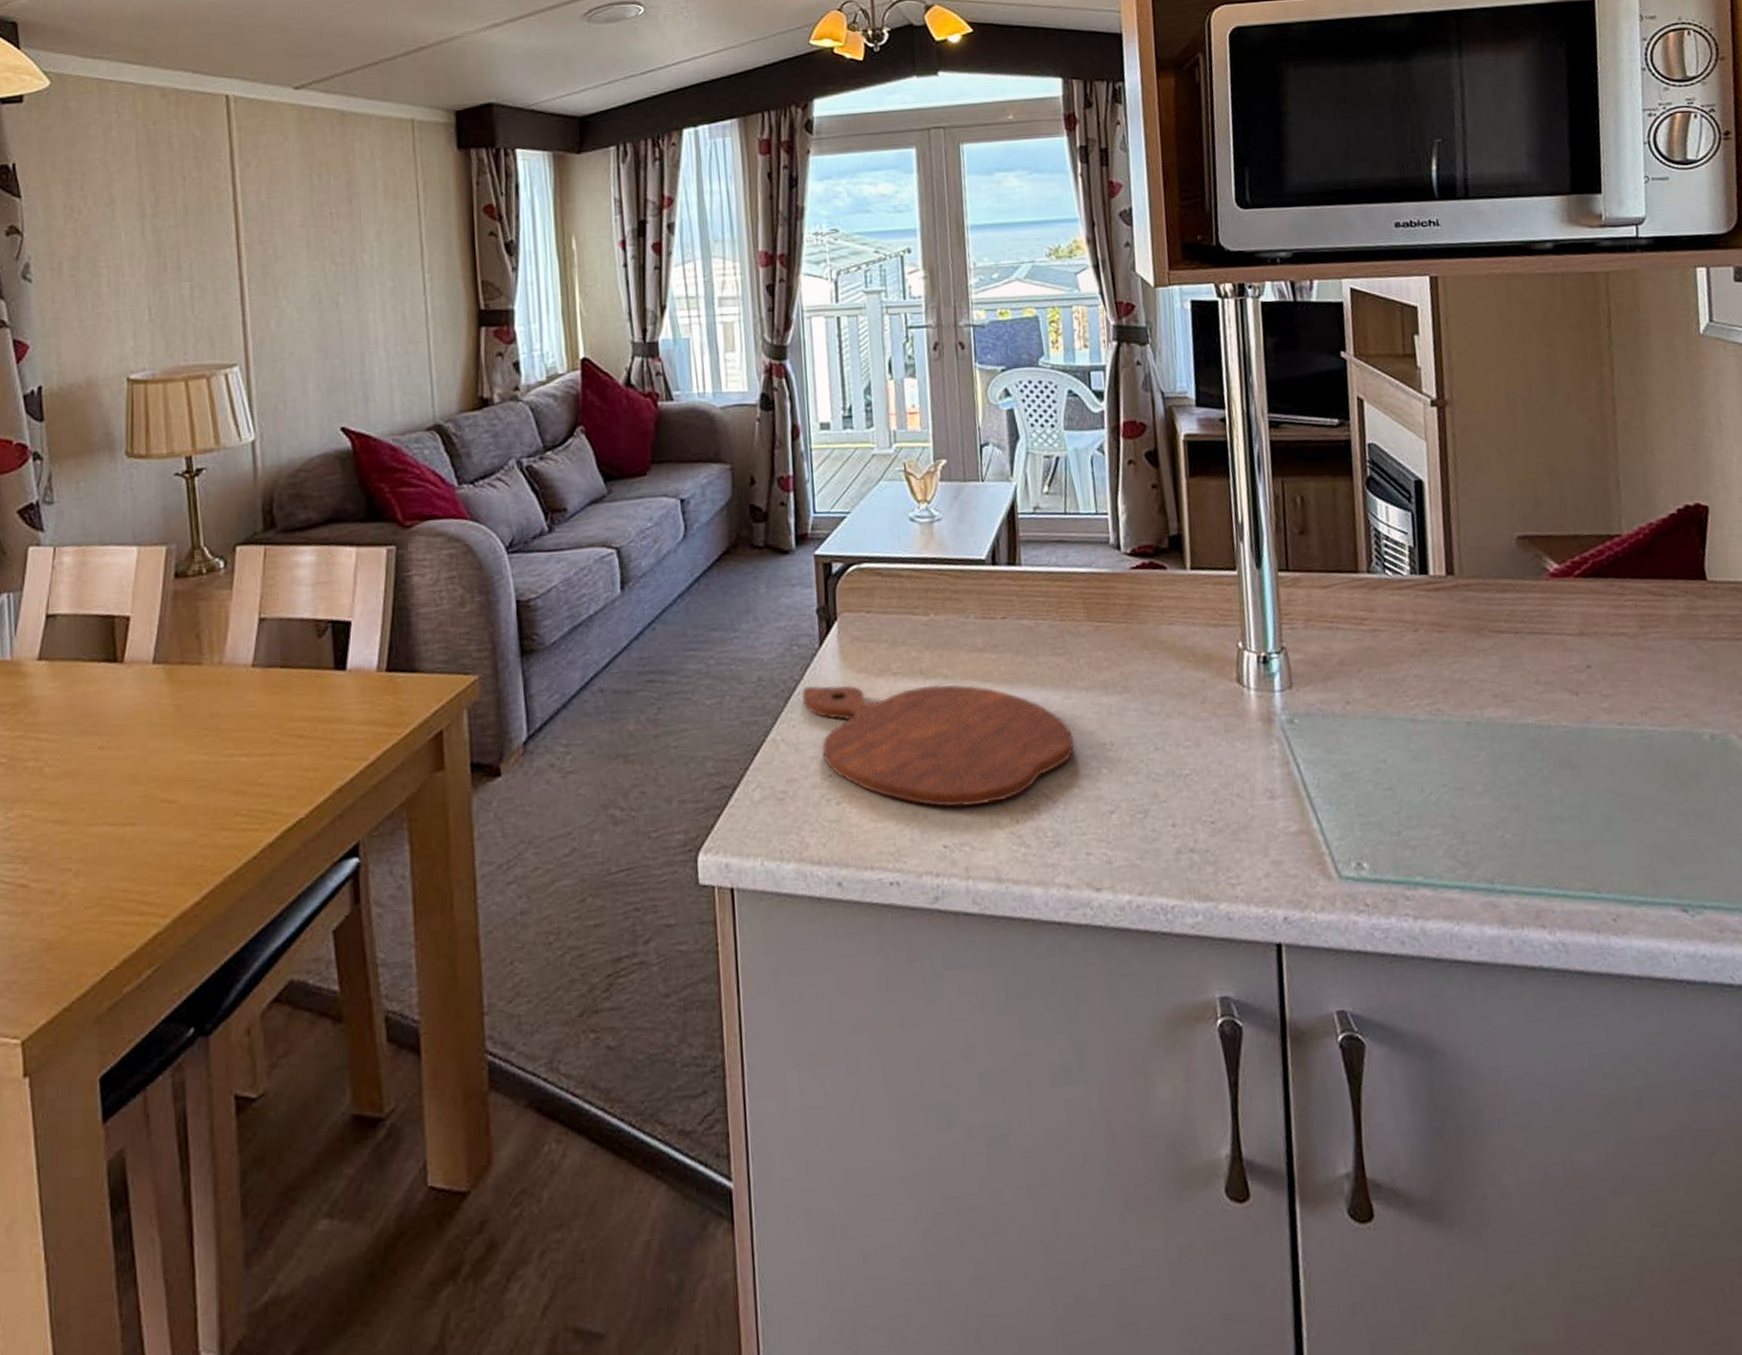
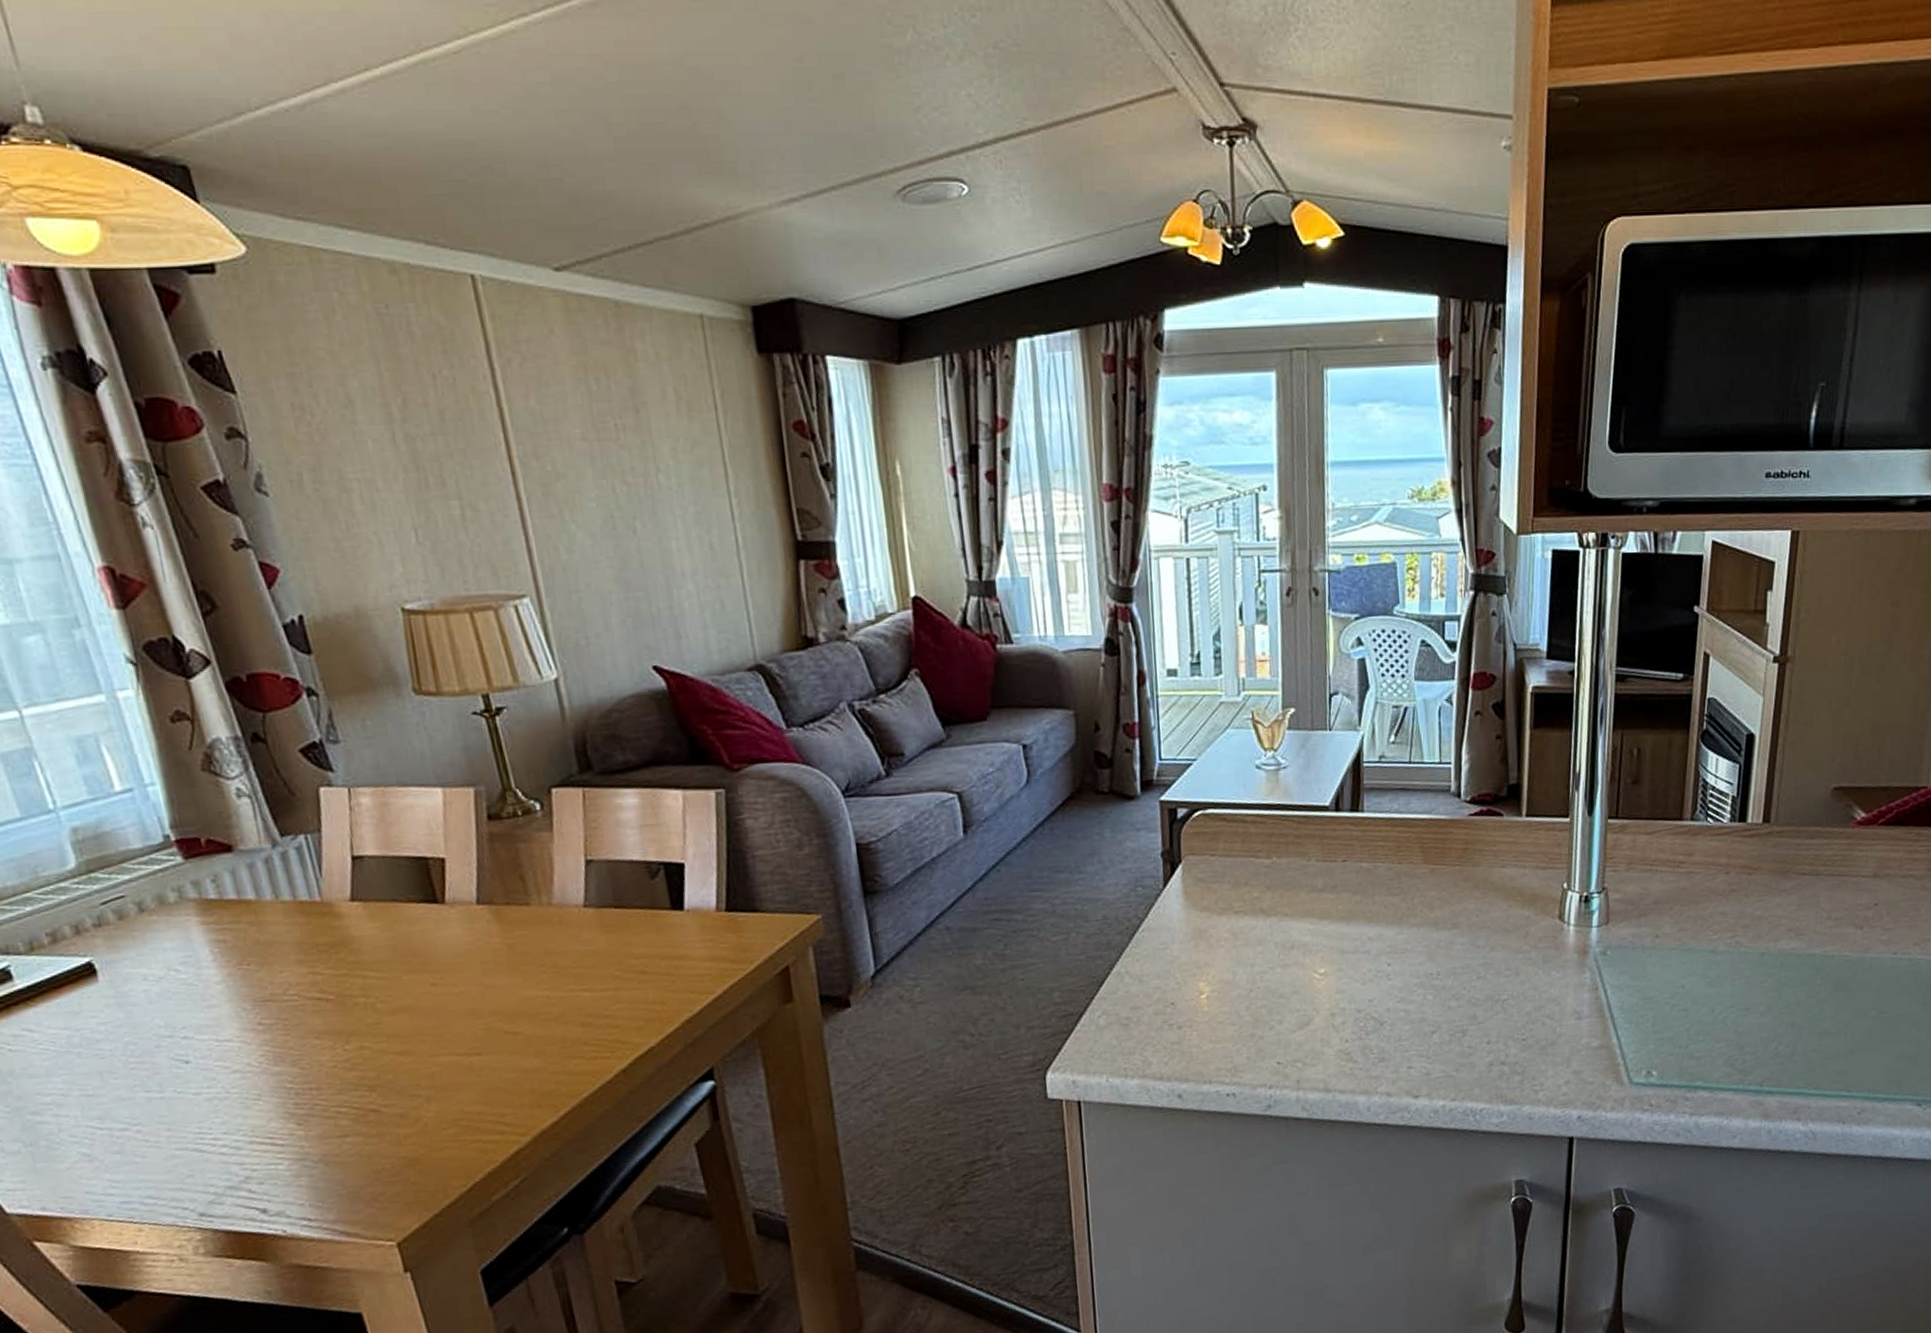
cutting board: present [801,684,1075,808] -> none [1146,921,1404,1030]

